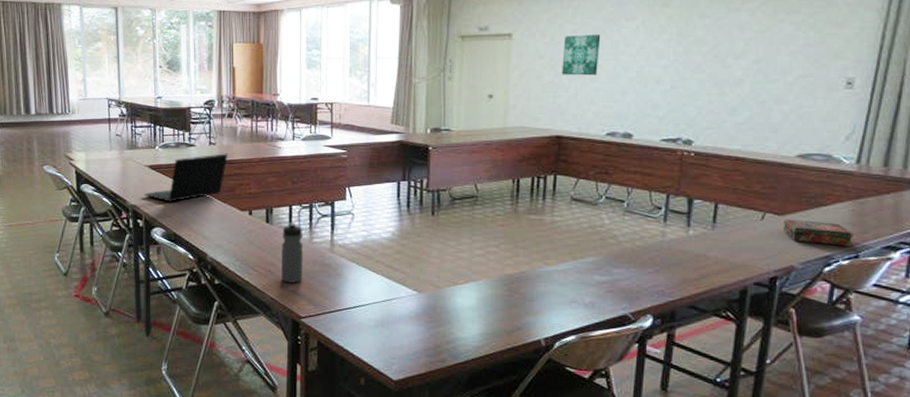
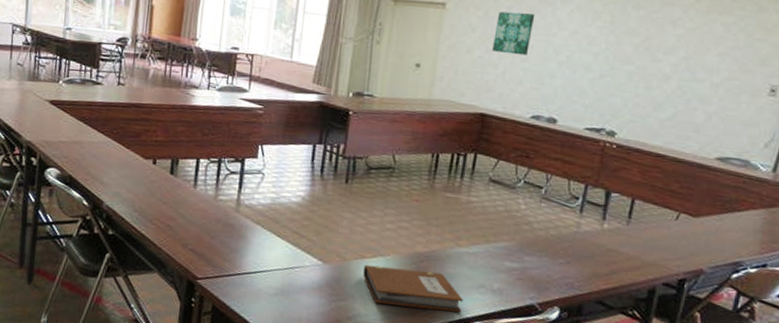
laptop: present [144,153,228,202] -> none [41,95,137,142]
water bottle: present [282,223,303,283] -> none [181,177,208,241]
notebook: none [457,290,556,329] -> present [363,264,463,313]
book: present [784,219,854,246] -> none [696,221,764,254]

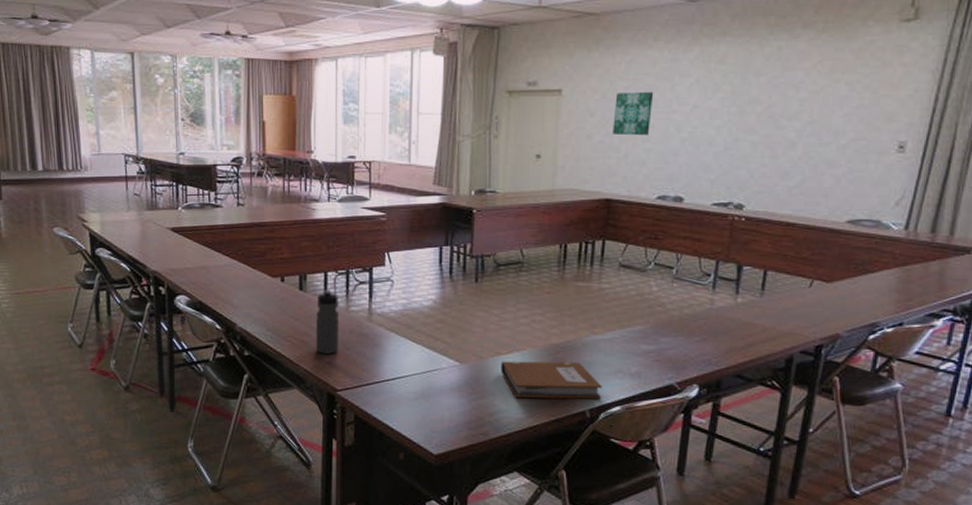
water bottle: none [181,177,208,241] -> present [316,290,340,354]

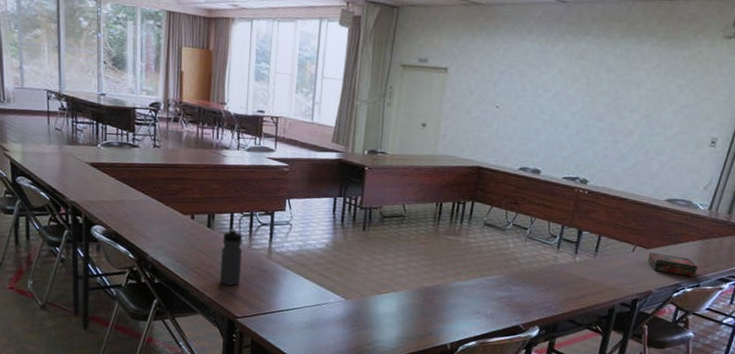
notebook: present [501,361,602,399] -> none [379,299,462,335]
wall art: present [613,92,654,136] -> none [488,75,524,115]
book: none [831,286,899,313] -> present [648,252,699,277]

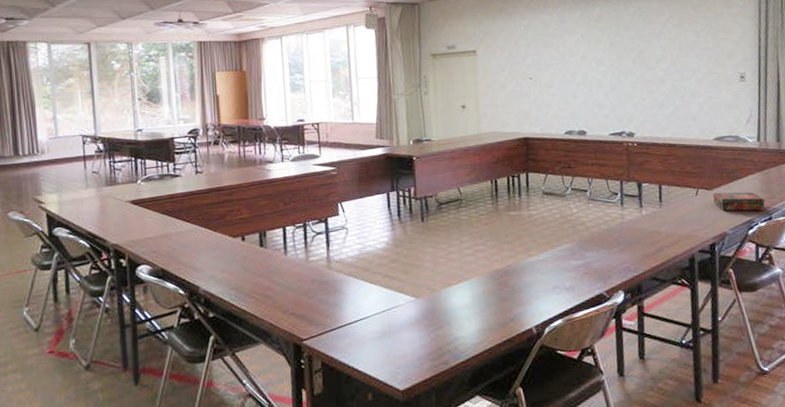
water bottle: present [220,229,243,286] -> none [277,244,301,306]

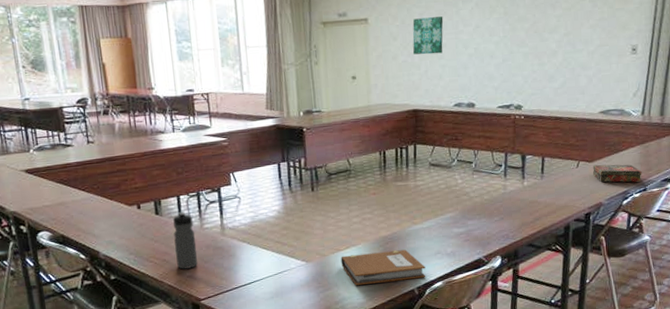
water bottle: none [277,244,301,306] -> present [173,212,198,270]
notebook: none [452,284,544,324] -> present [340,249,426,285]
wall art: none [520,48,551,84] -> present [412,16,444,55]

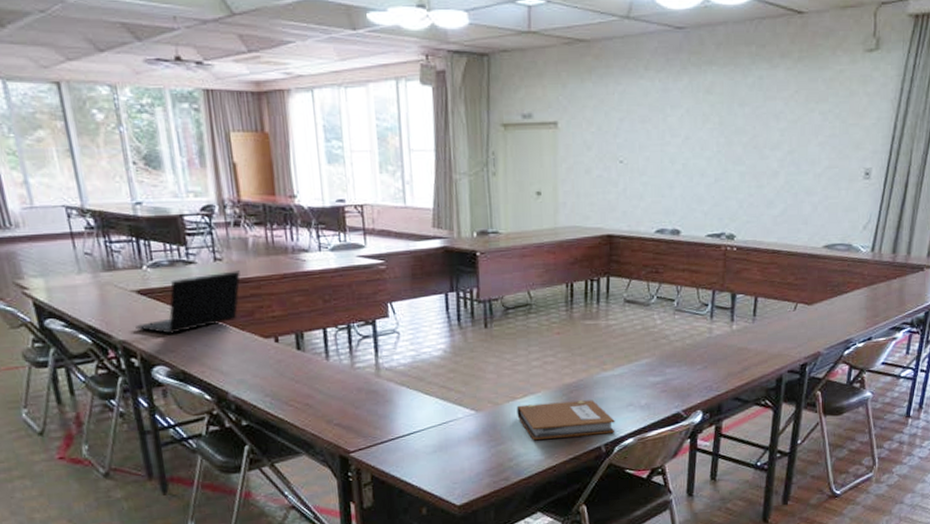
laptop: none [24,151,109,205] -> present [136,270,240,334]
water bottle: present [173,212,198,270] -> none [317,347,347,416]
wall art: present [412,16,444,55] -> none [610,124,648,169]
book: present [593,164,642,183] -> none [812,307,868,330]

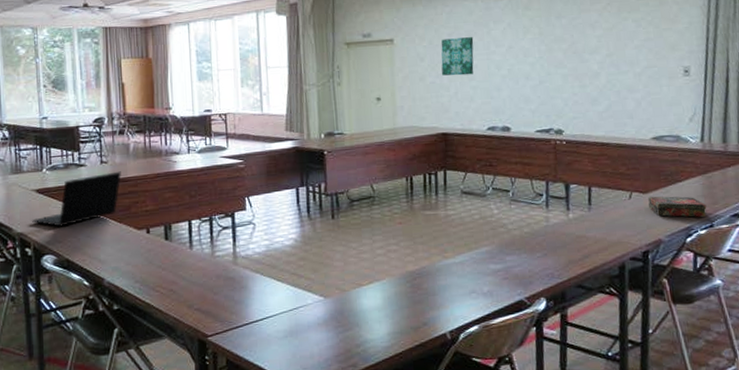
notebook: present [516,400,615,440] -> none [363,287,460,326]
wall art: none [610,124,648,169] -> present [441,37,474,76]
book: none [812,307,868,330] -> present [648,196,707,217]

